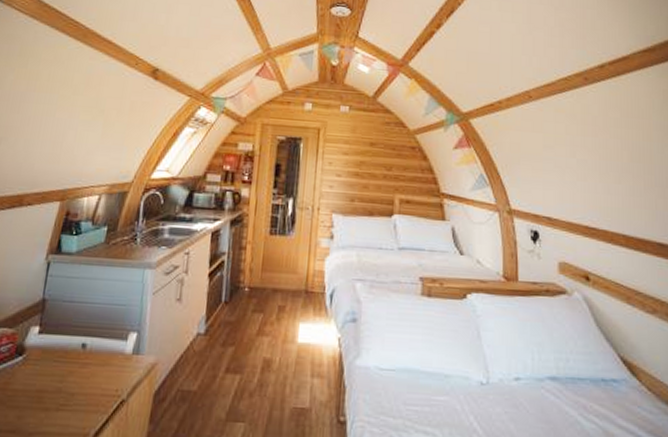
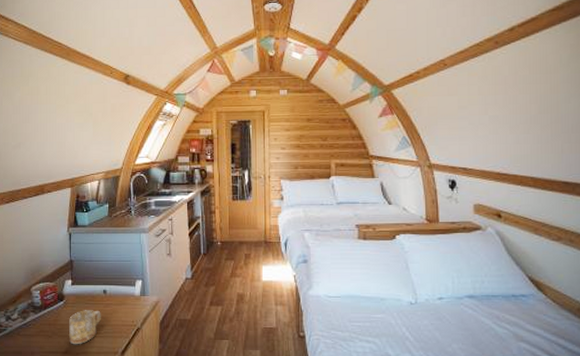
mug: none [21,370,74,421] -> present [69,310,101,345]

